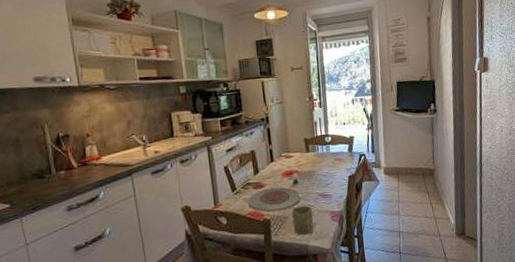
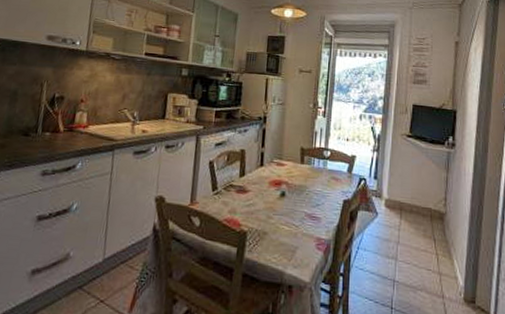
plate: present [248,187,301,212] -> none [226,195,286,224]
cup: present [292,205,314,235] -> none [271,223,297,259]

